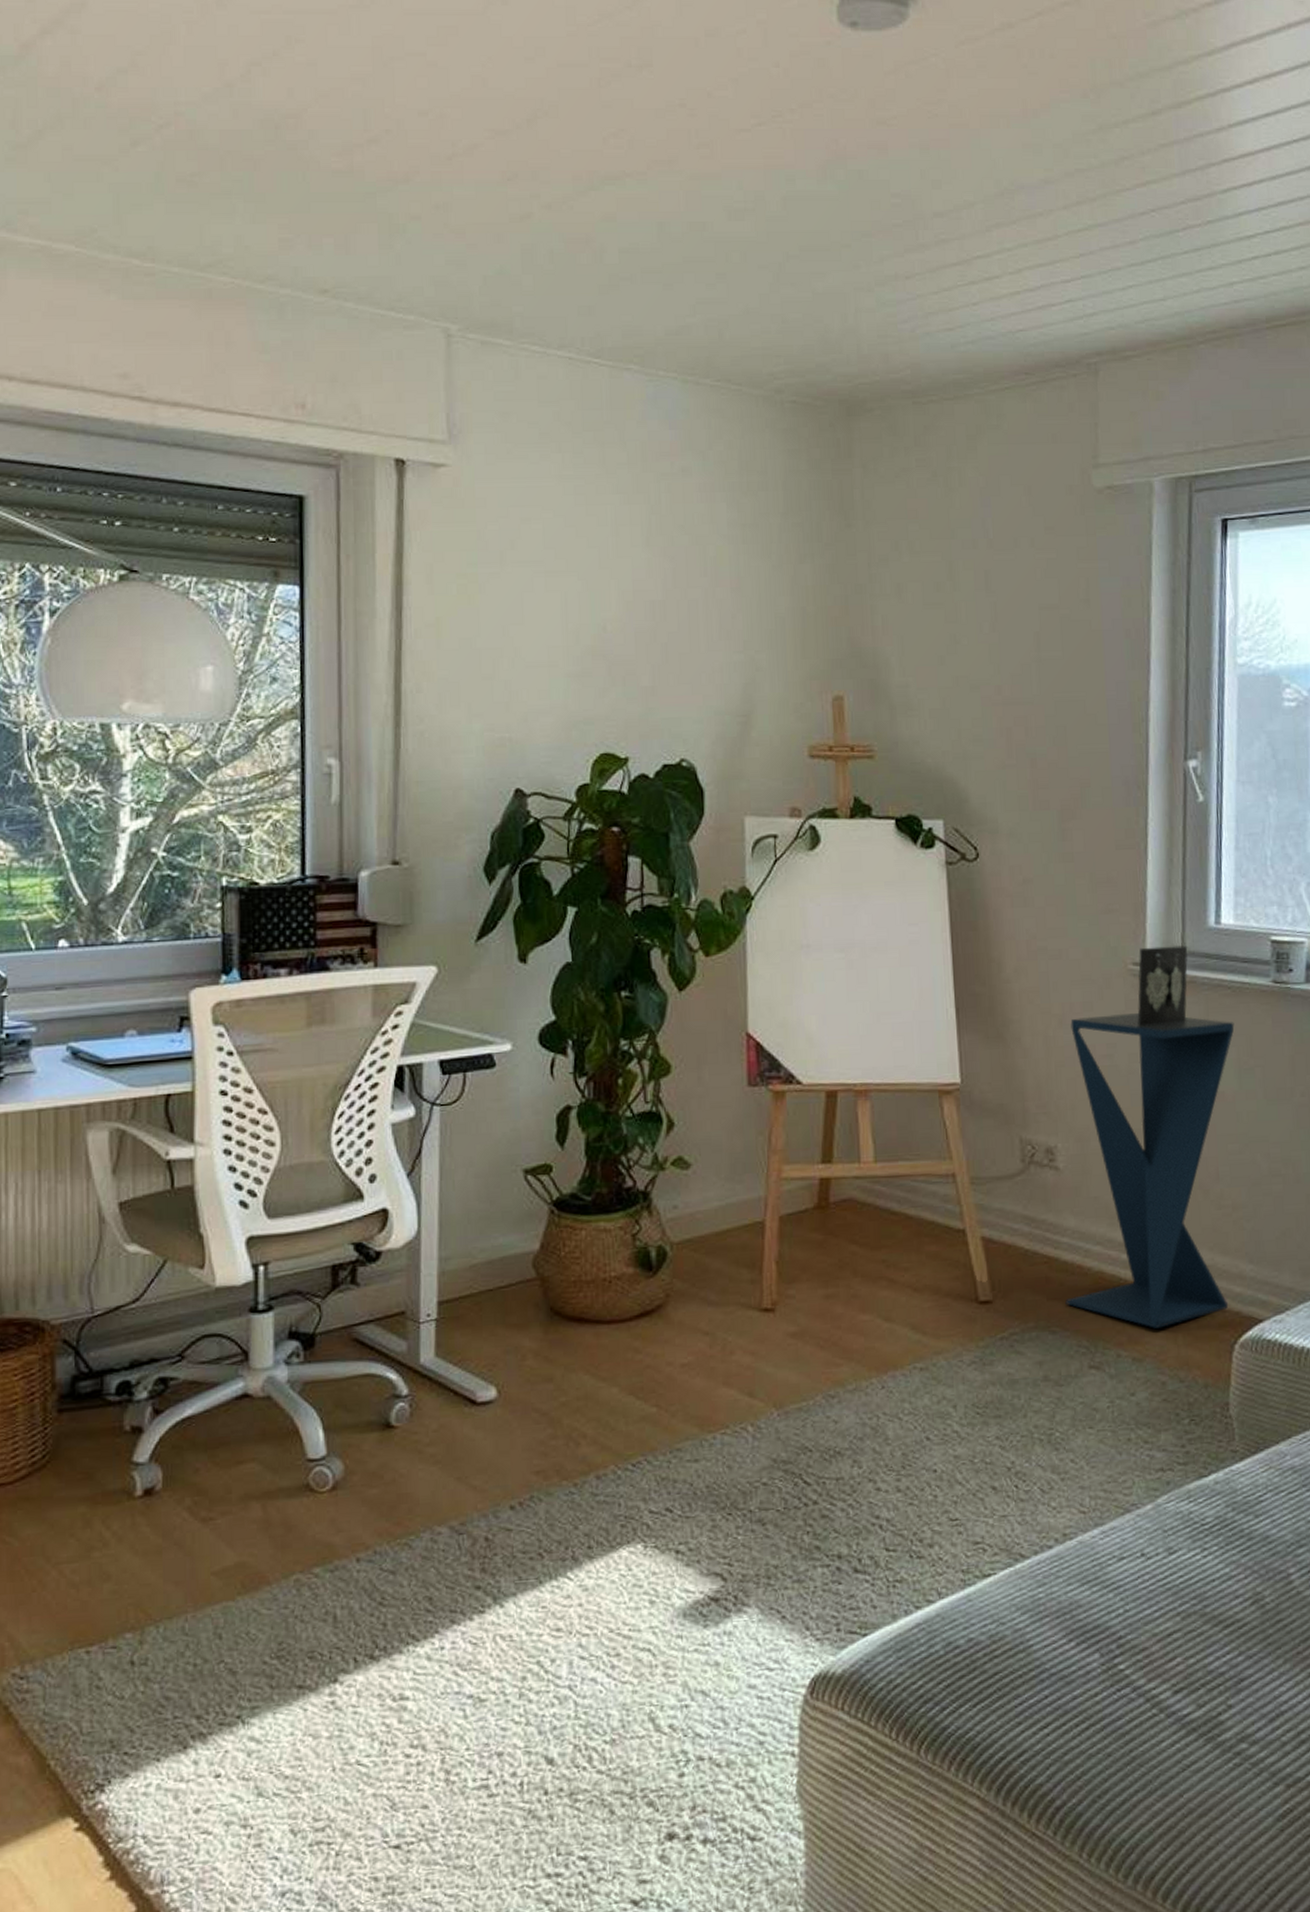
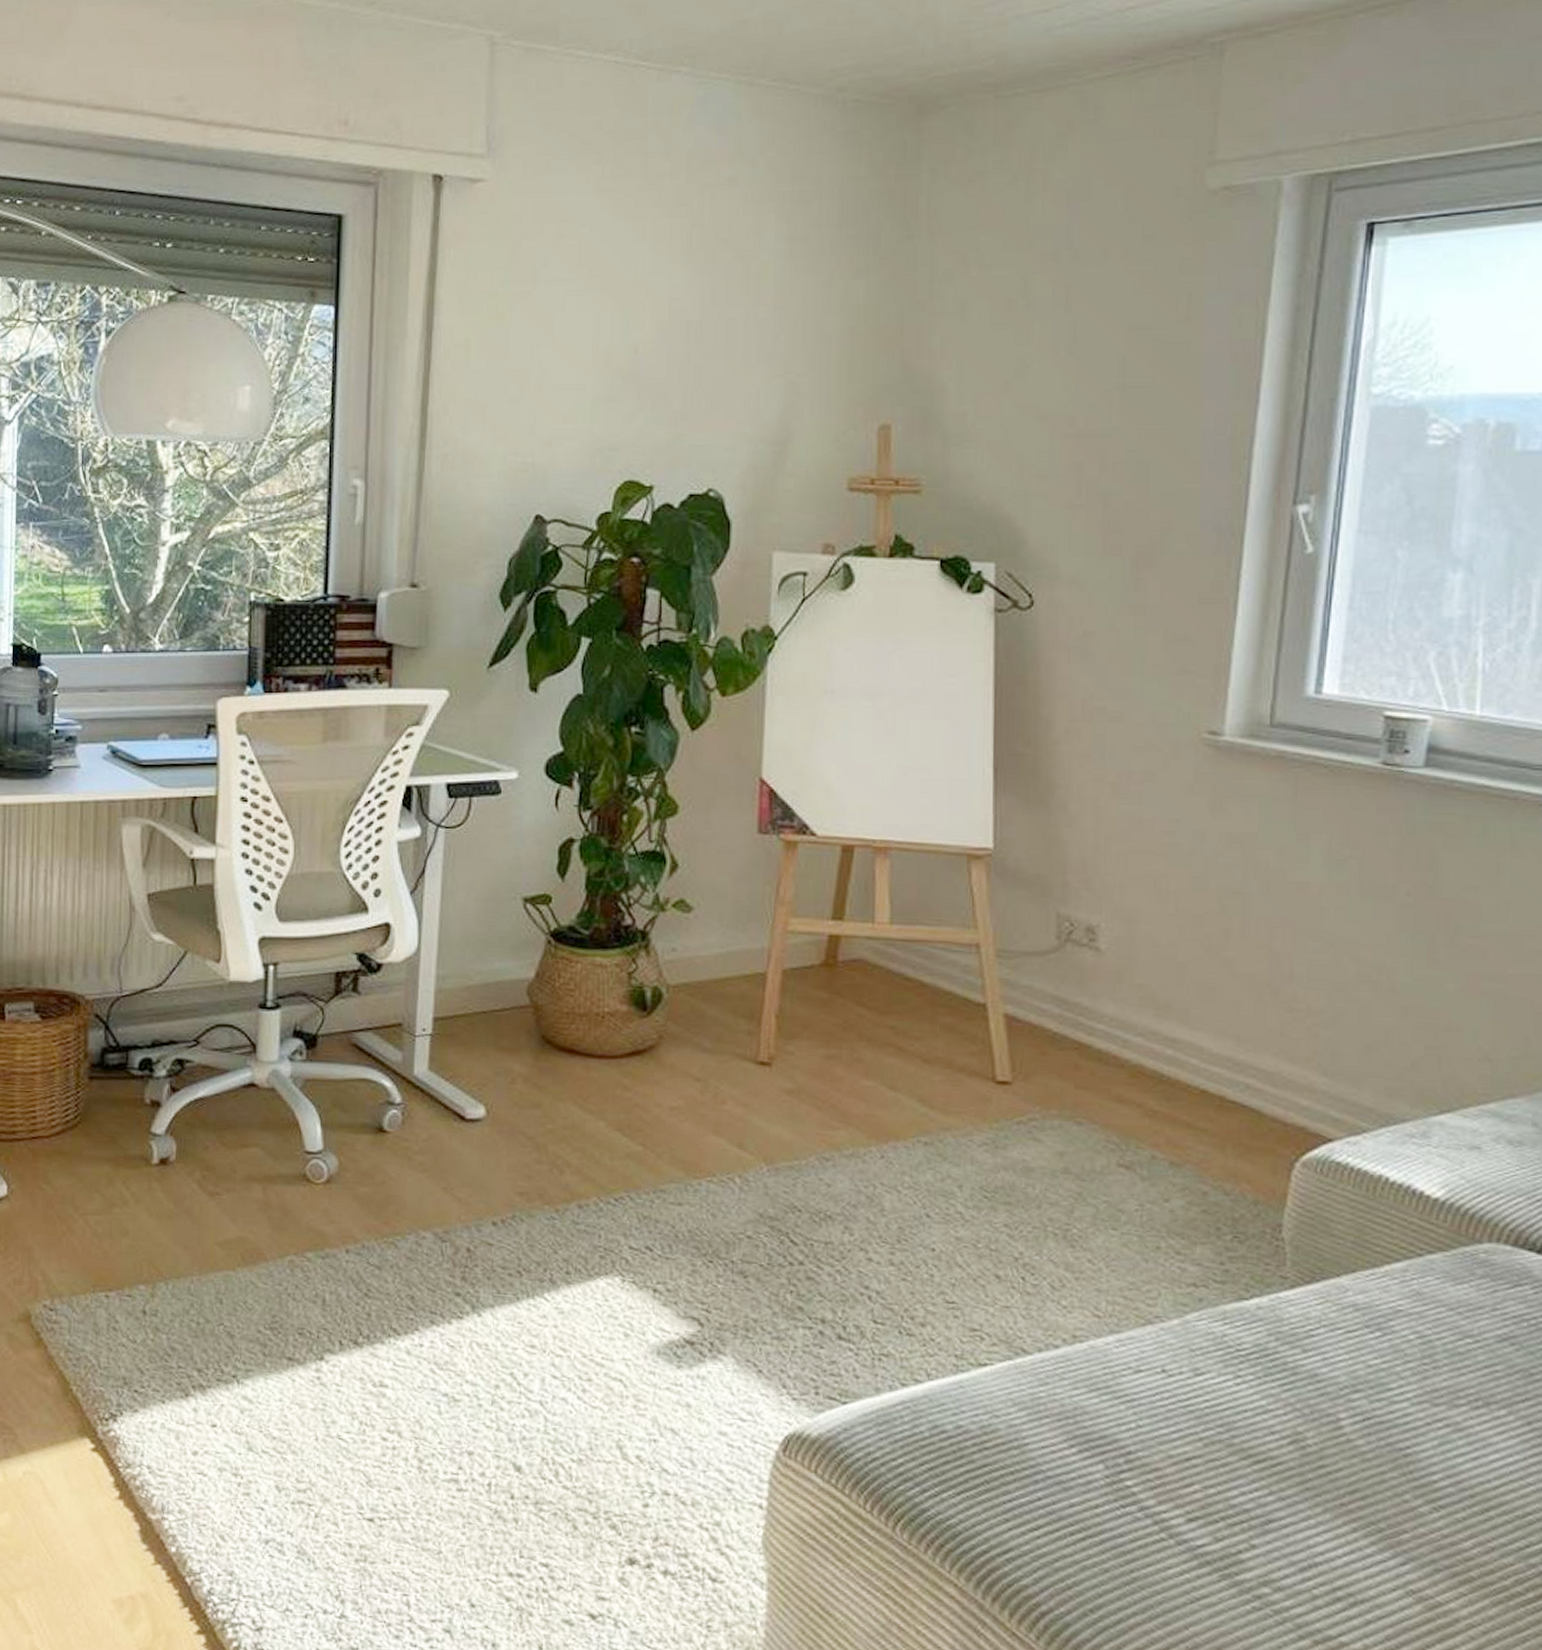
pedestal table: present [1065,945,1235,1328] -> none [1095,715,1328,1134]

